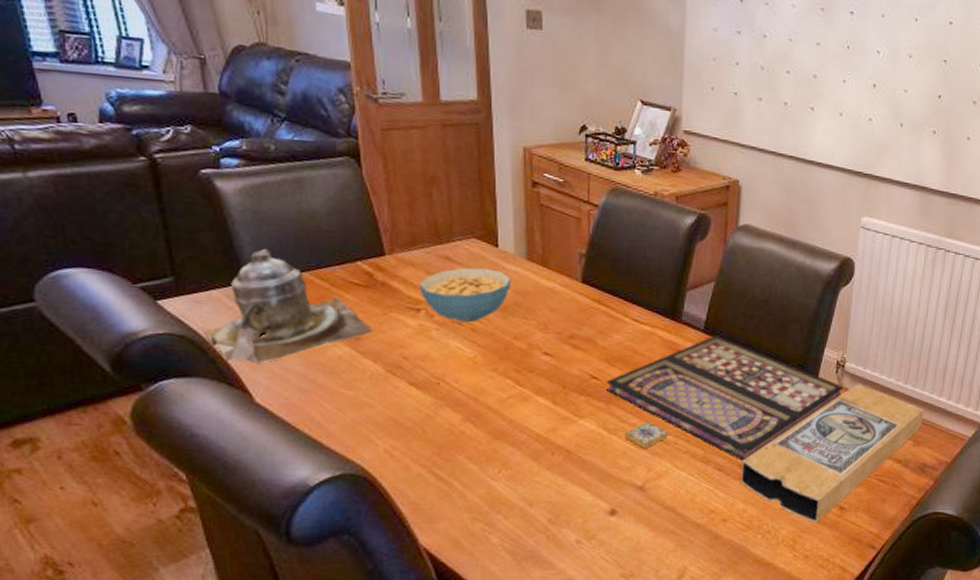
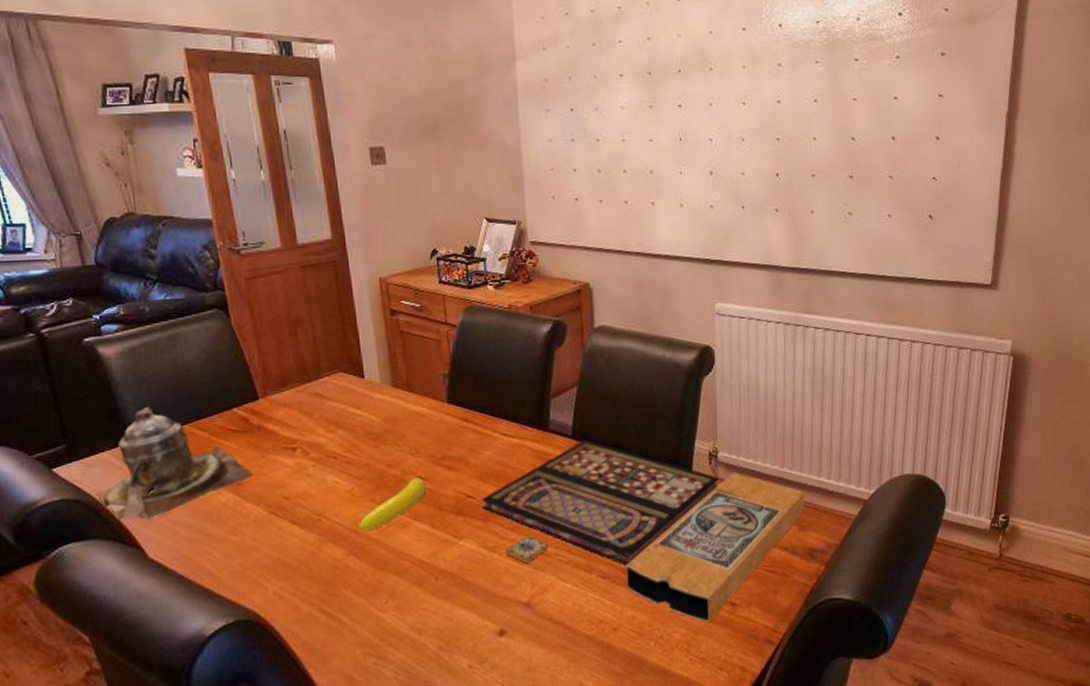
cereal bowl: present [419,267,512,323] -> none [293,400,381,456]
banana: none [478,352,551,400] -> present [358,477,426,532]

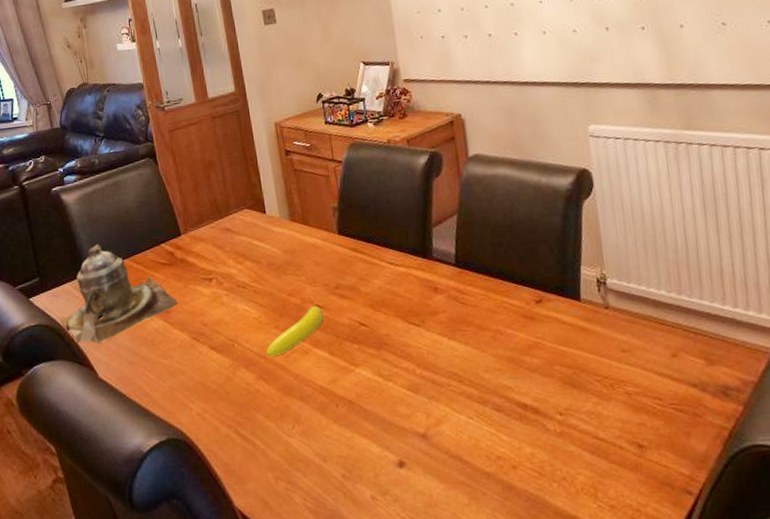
board game: present [482,440,805,623] -> none [374,268,711,466]

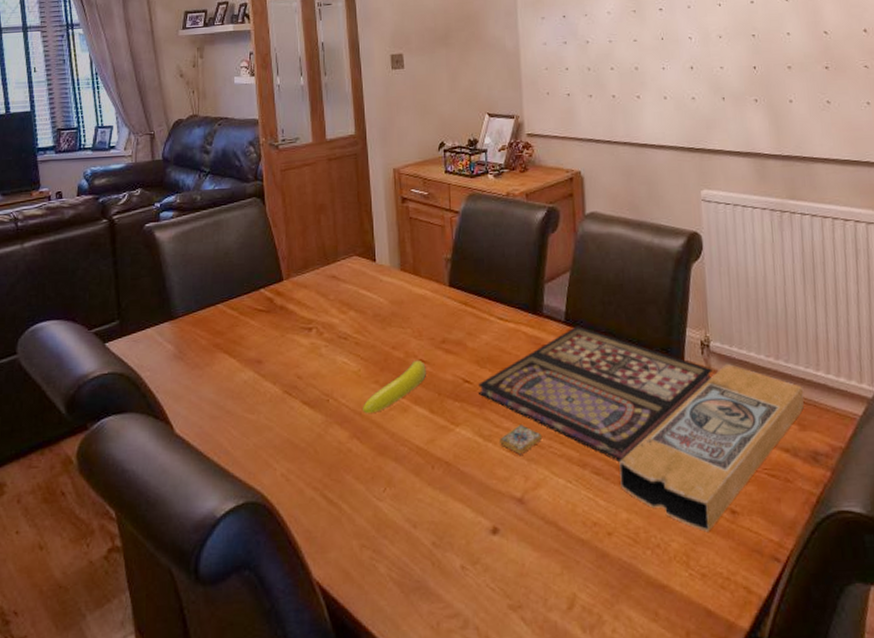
teapot: present [61,243,179,343] -> none [139,286,273,395]
board game: none [374,268,711,466] -> present [478,326,804,532]

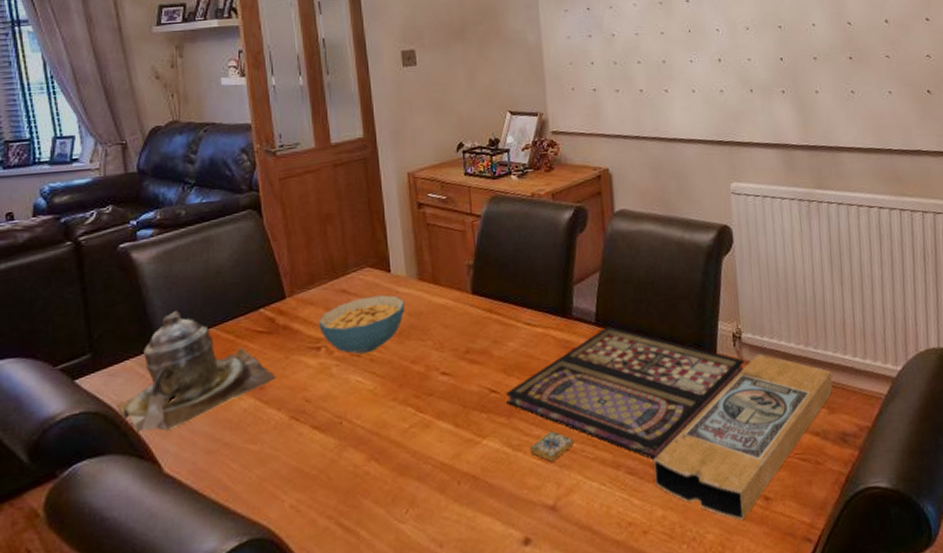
teapot: none [139,286,273,395] -> present [117,310,277,433]
cereal bowl: none [311,283,388,337] -> present [319,295,406,355]
banana: present [363,360,426,414] -> none [380,372,449,434]

